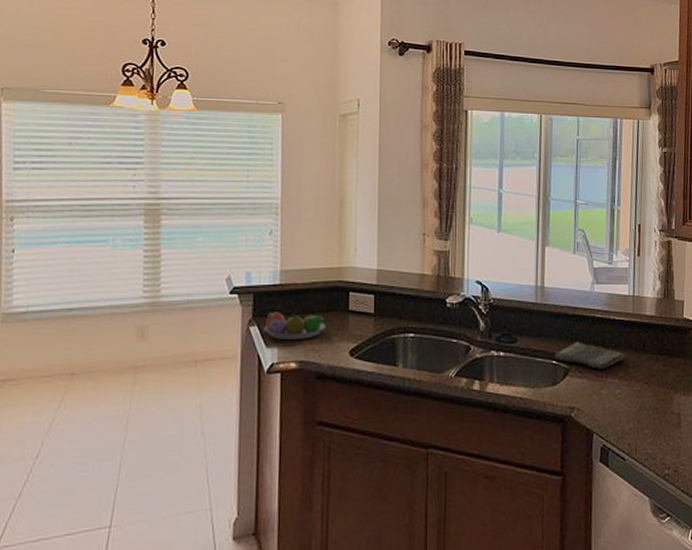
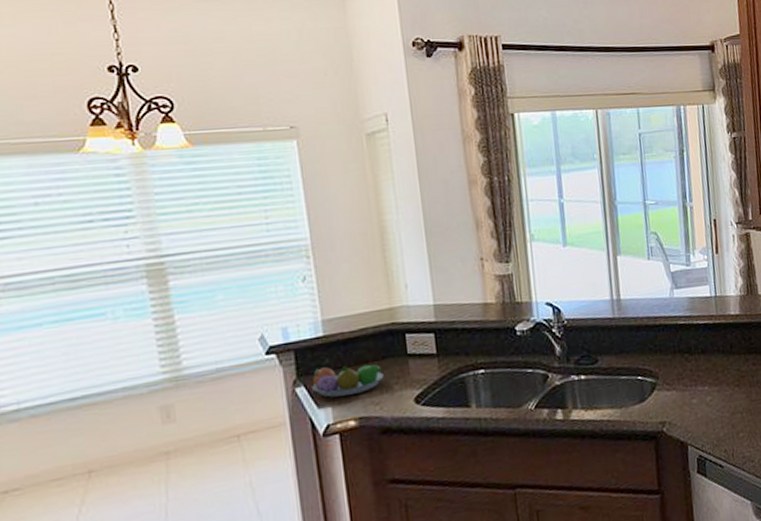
dish towel: present [555,342,626,369] -> none [639,352,714,379]

